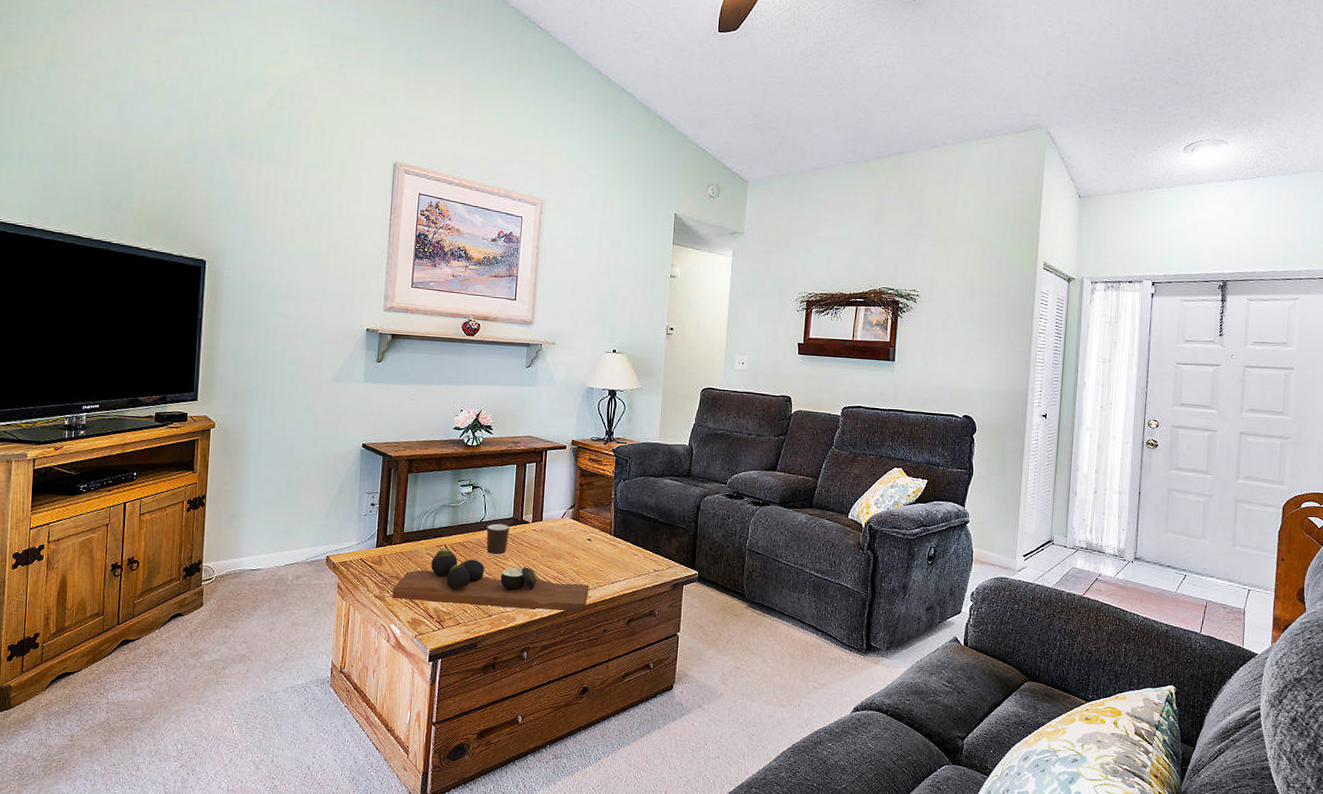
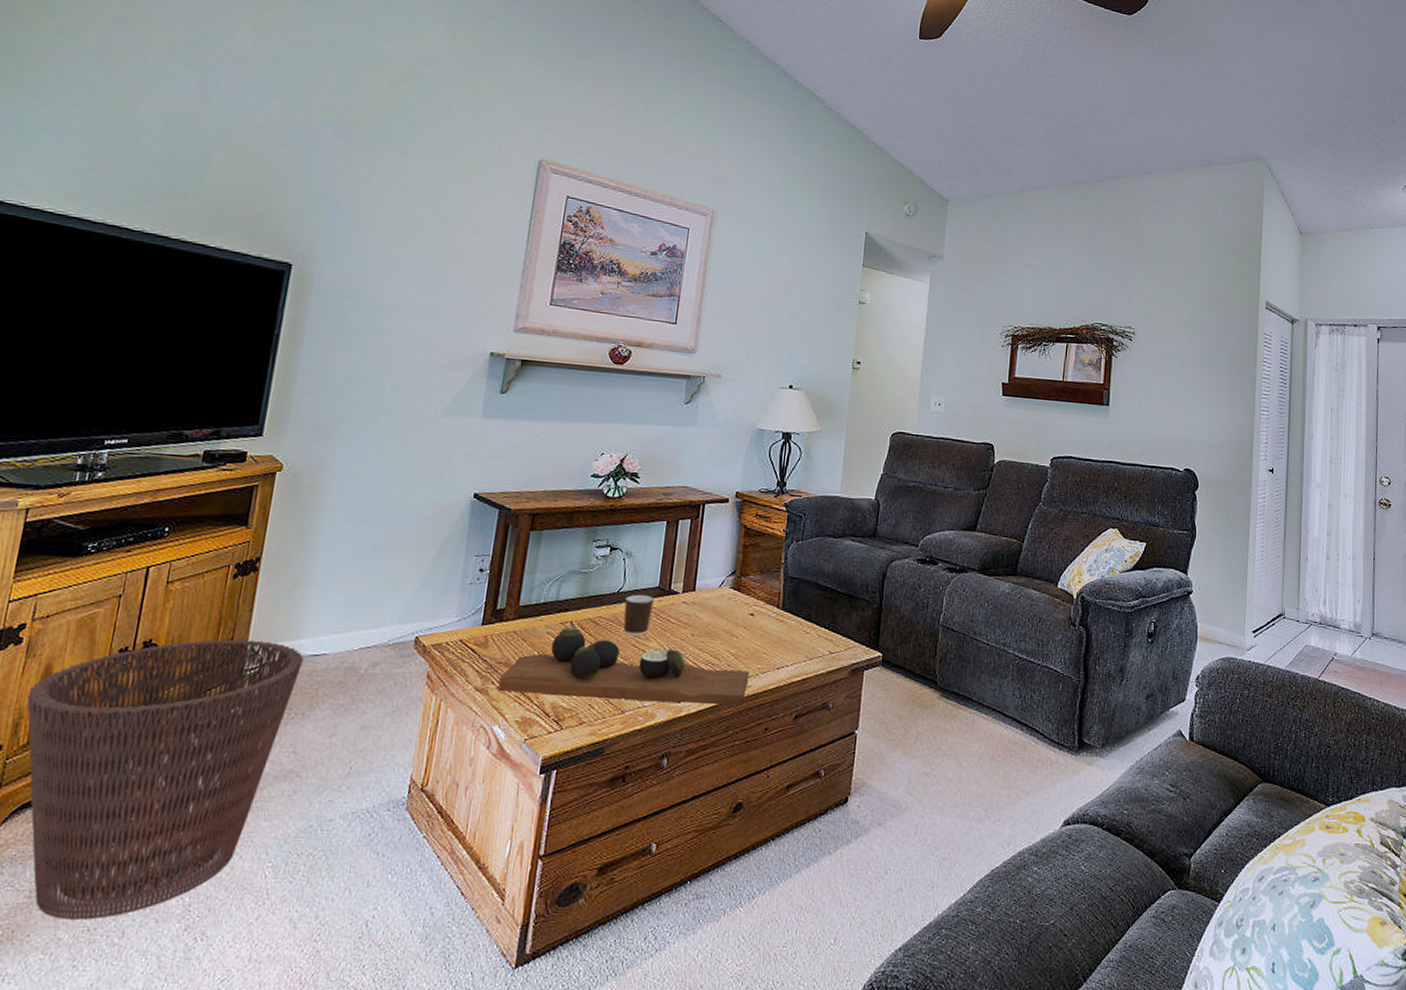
basket: none [51,557,245,758] -> present [26,639,304,920]

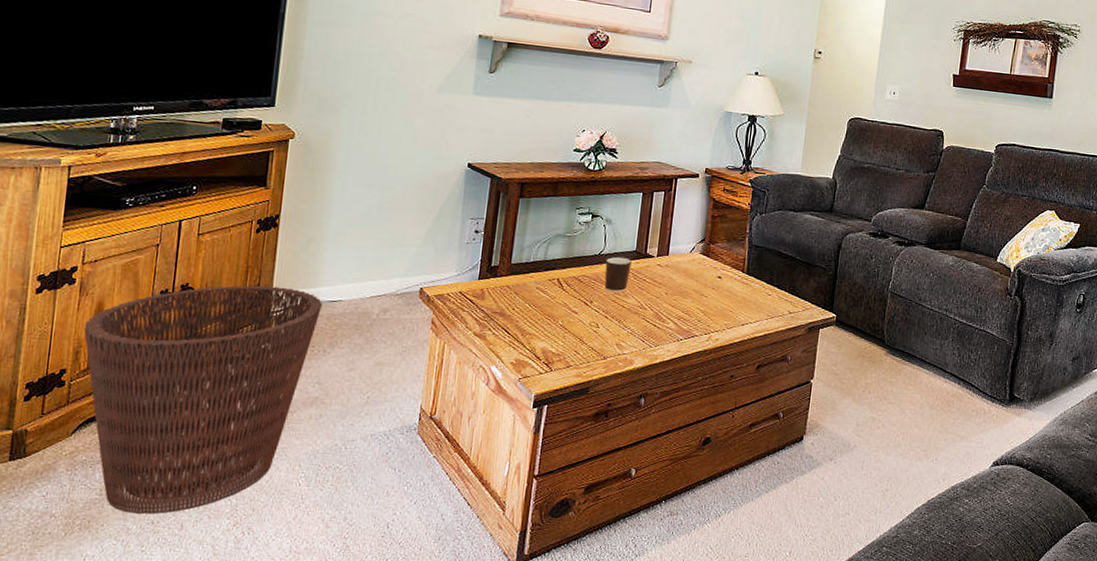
decorative tray: present [498,626,750,707] -> none [494,283,717,357]

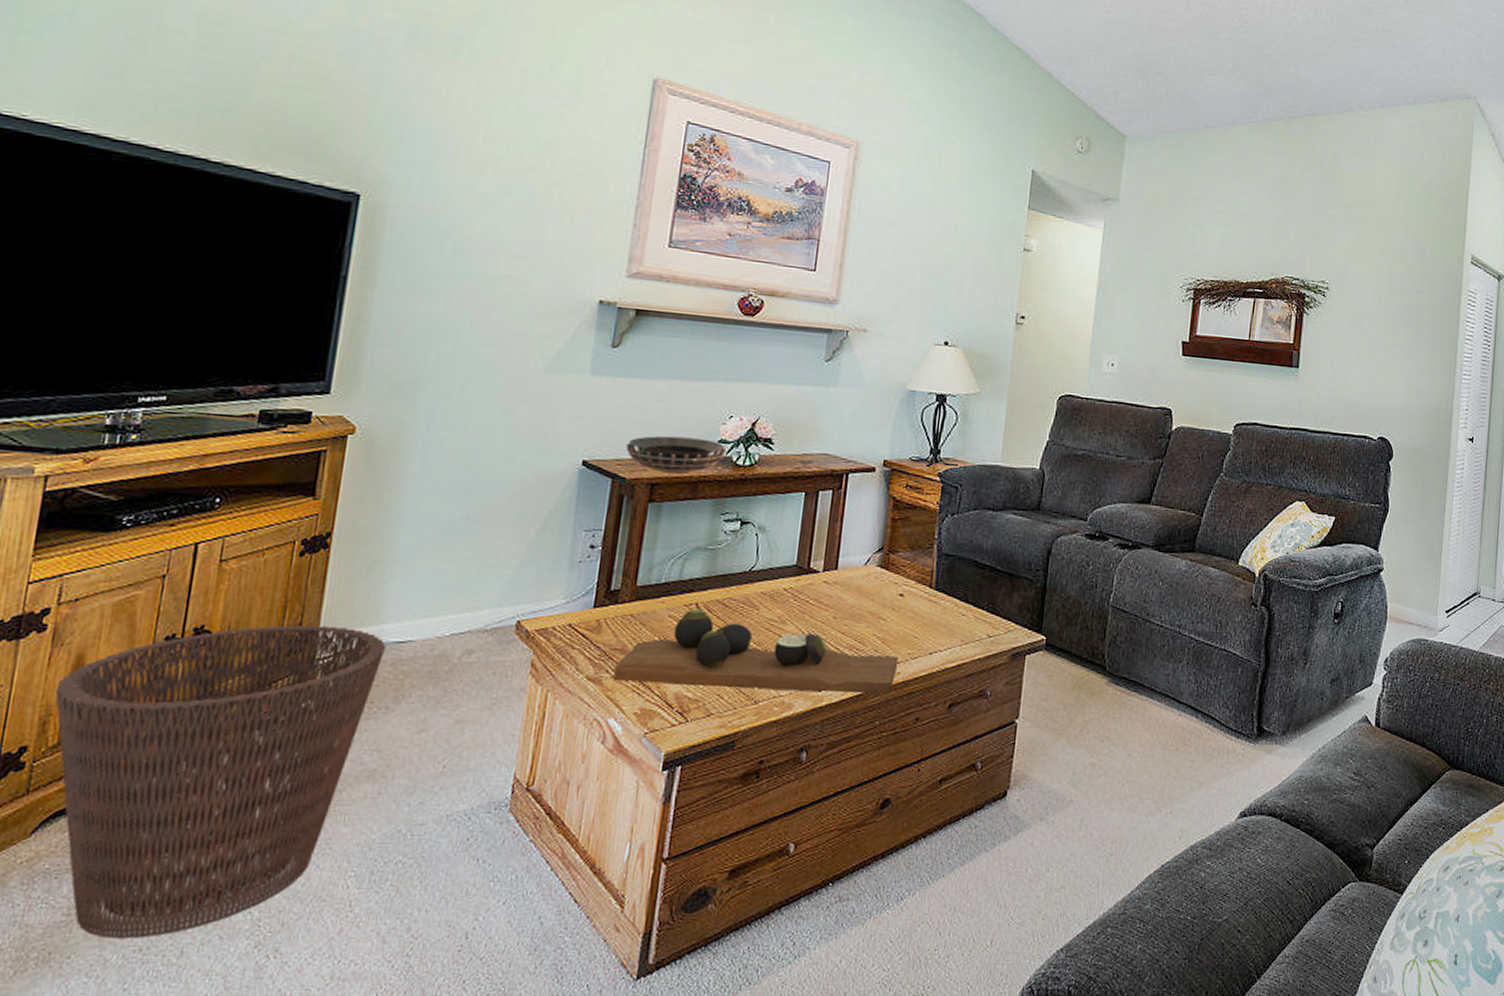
decorative tray: none [494,283,717,357] -> present [613,608,899,695]
decorative bowl: none [501,145,580,176] -> present [625,435,727,474]
mug: present [604,256,632,293] -> none [755,573,791,619]

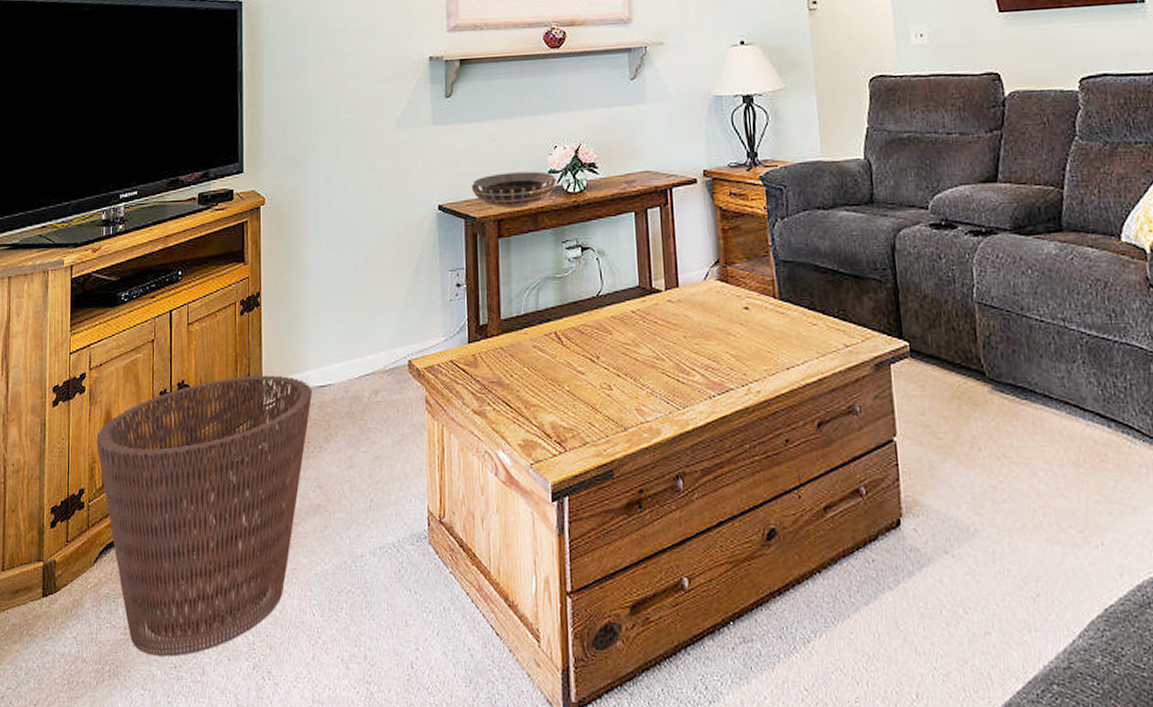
decorative tray: present [613,608,899,695] -> none [495,337,757,416]

